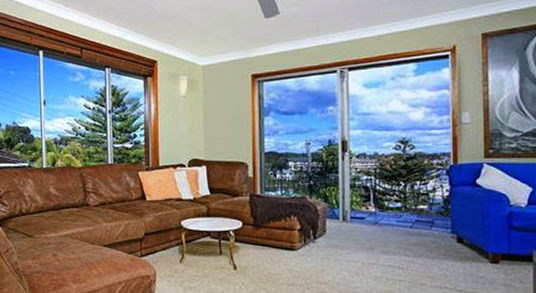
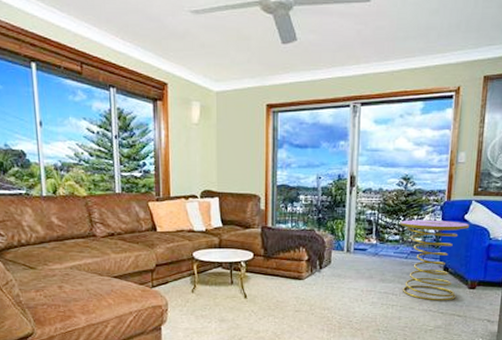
side table: none [401,185,484,277] -> present [400,220,470,301]

